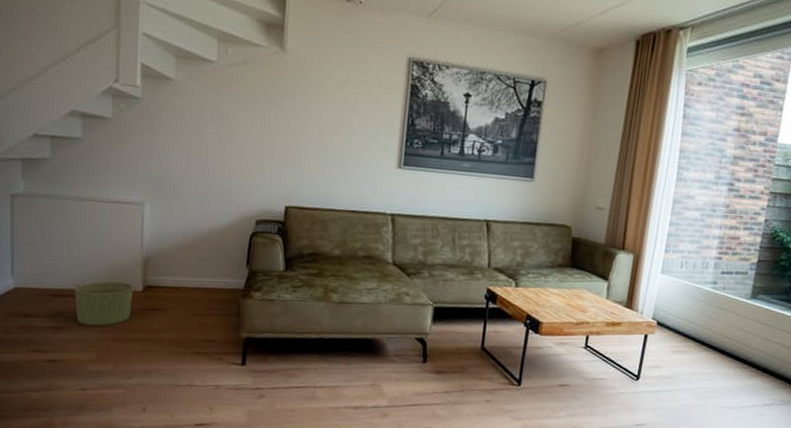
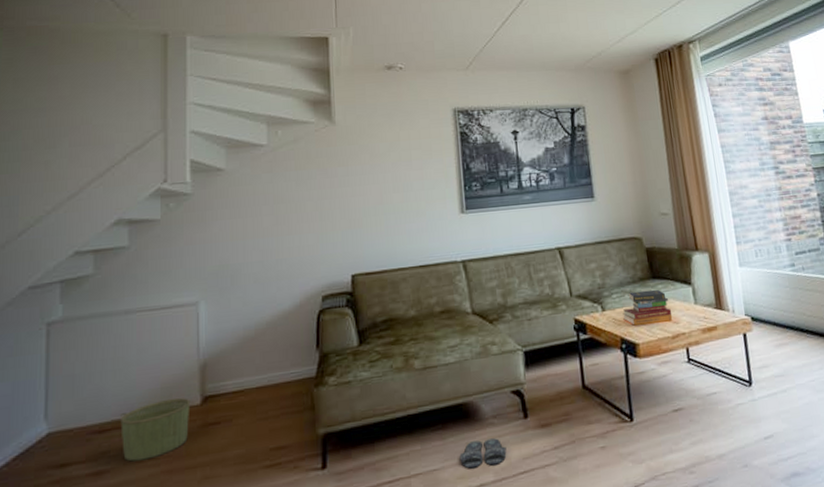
slippers: none [360,371,402,394] -> present [459,438,507,469]
books: none [534,275,582,309] -> present [623,289,673,326]

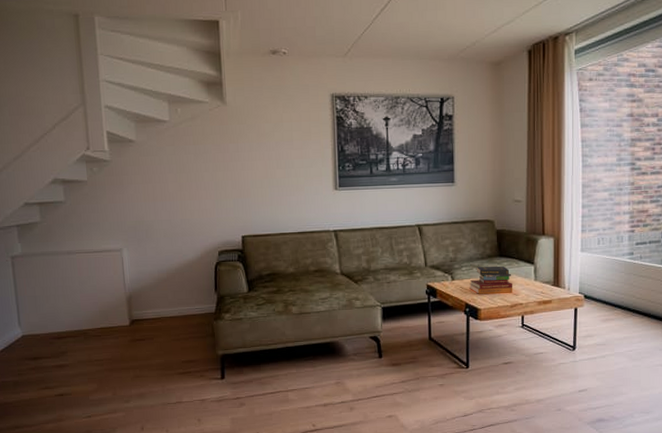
basket: present [120,398,191,462] -> none [72,319,122,361]
slippers: present [459,438,507,469] -> none [326,370,363,390]

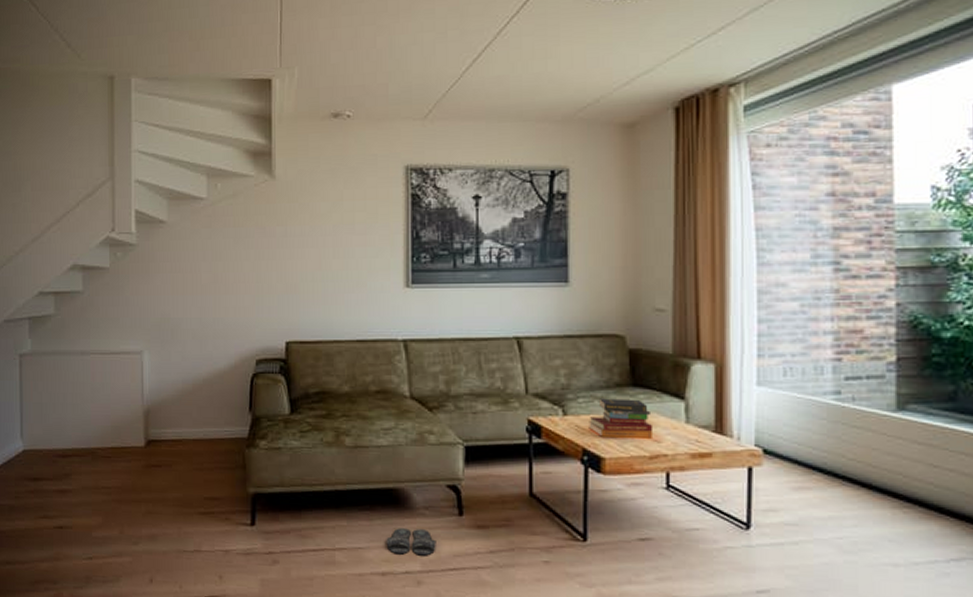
slippers: none [326,370,363,390] -> present [386,528,436,556]

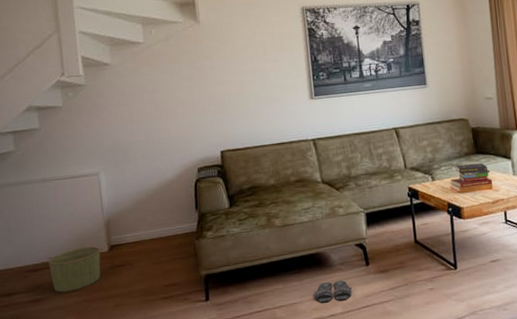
basket: none [79,437,136,487] -> present [48,246,101,293]

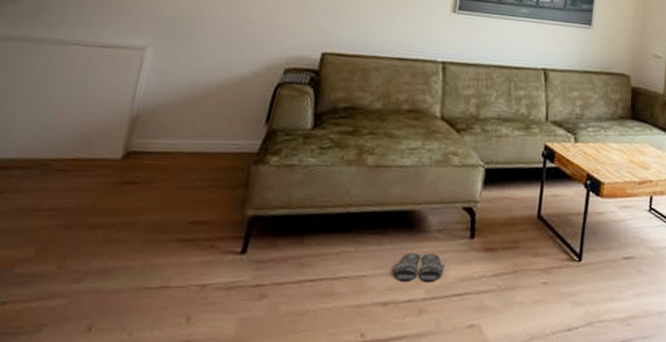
basket: present [48,246,101,293] -> none [17,146,111,209]
books: present [450,163,494,193] -> none [594,128,644,166]

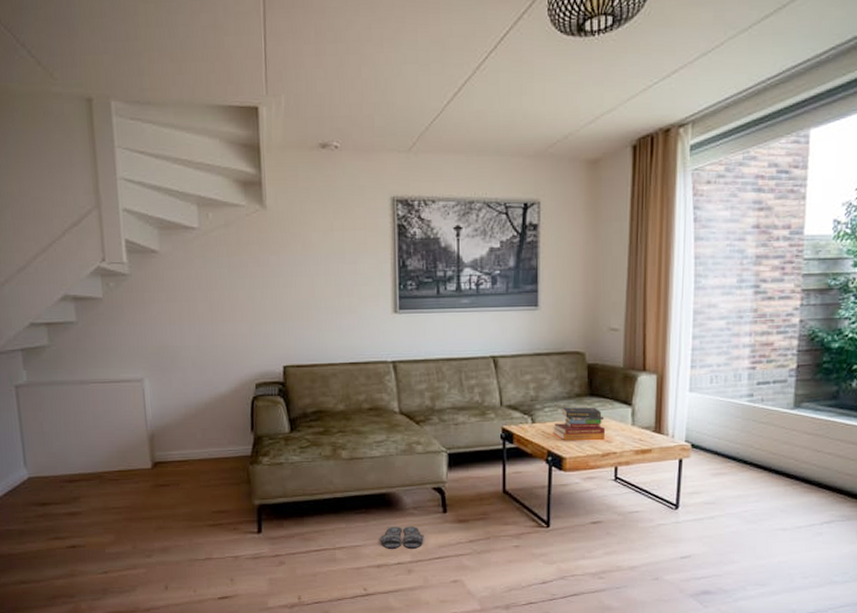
books: none [594,128,644,166] -> present [553,407,606,440]

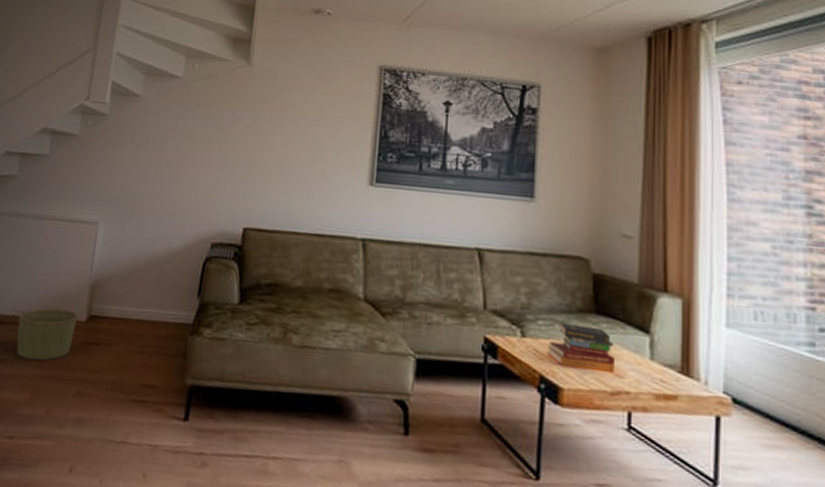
basket: none [85,460,143,508] -> present [16,308,78,361]
slippers: present [380,526,424,549] -> none [324,441,378,477]

